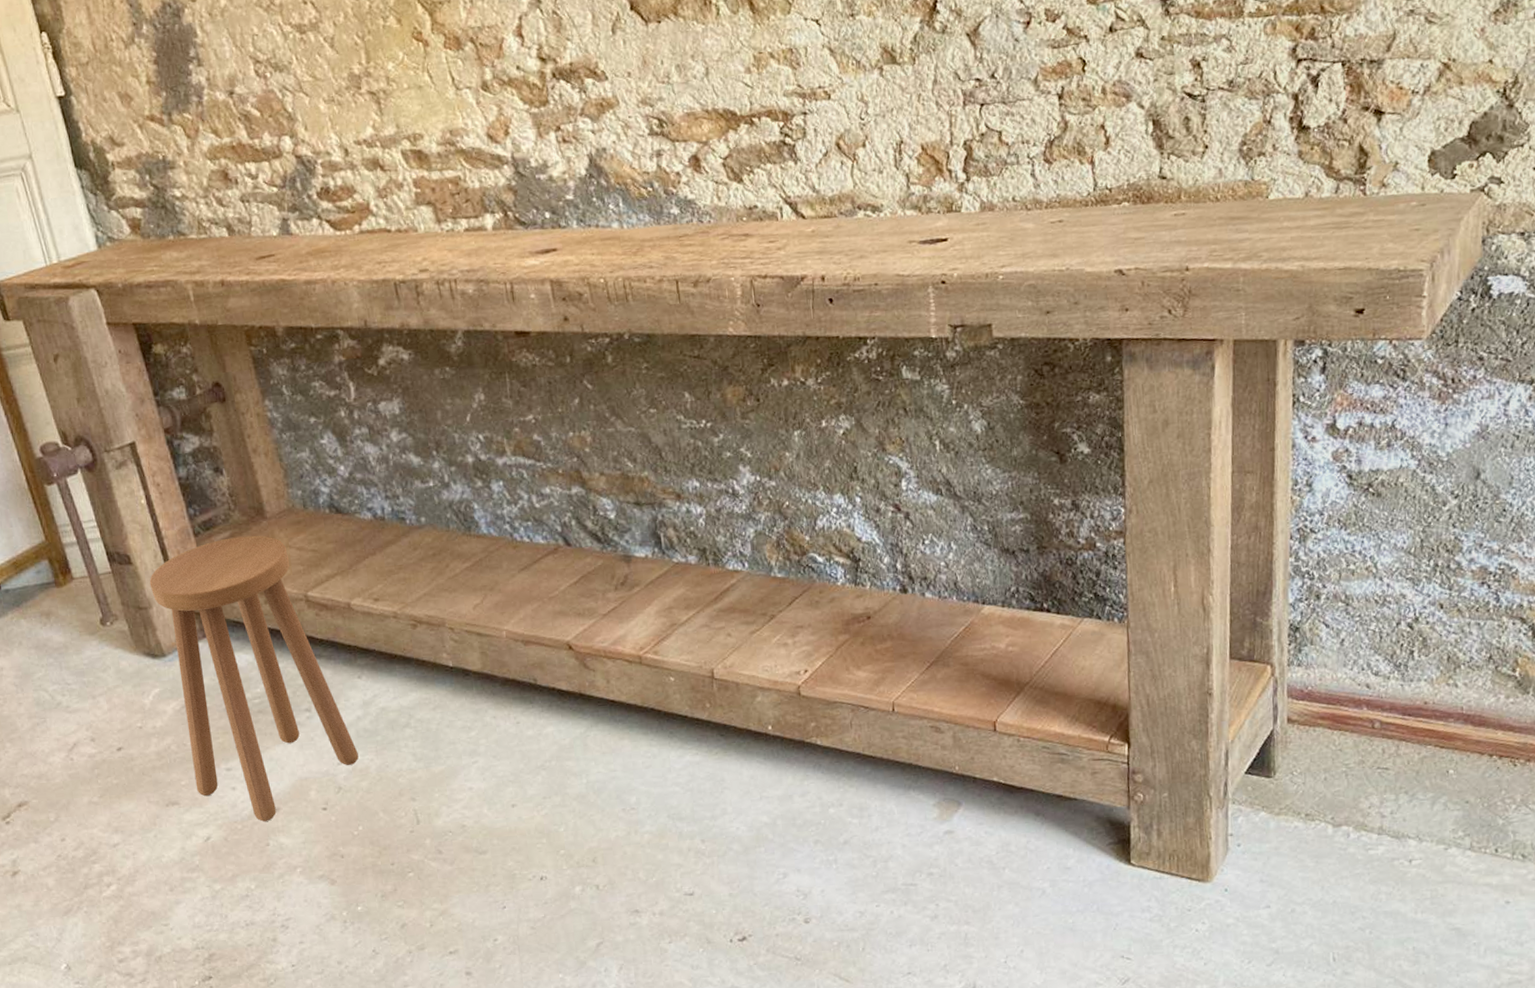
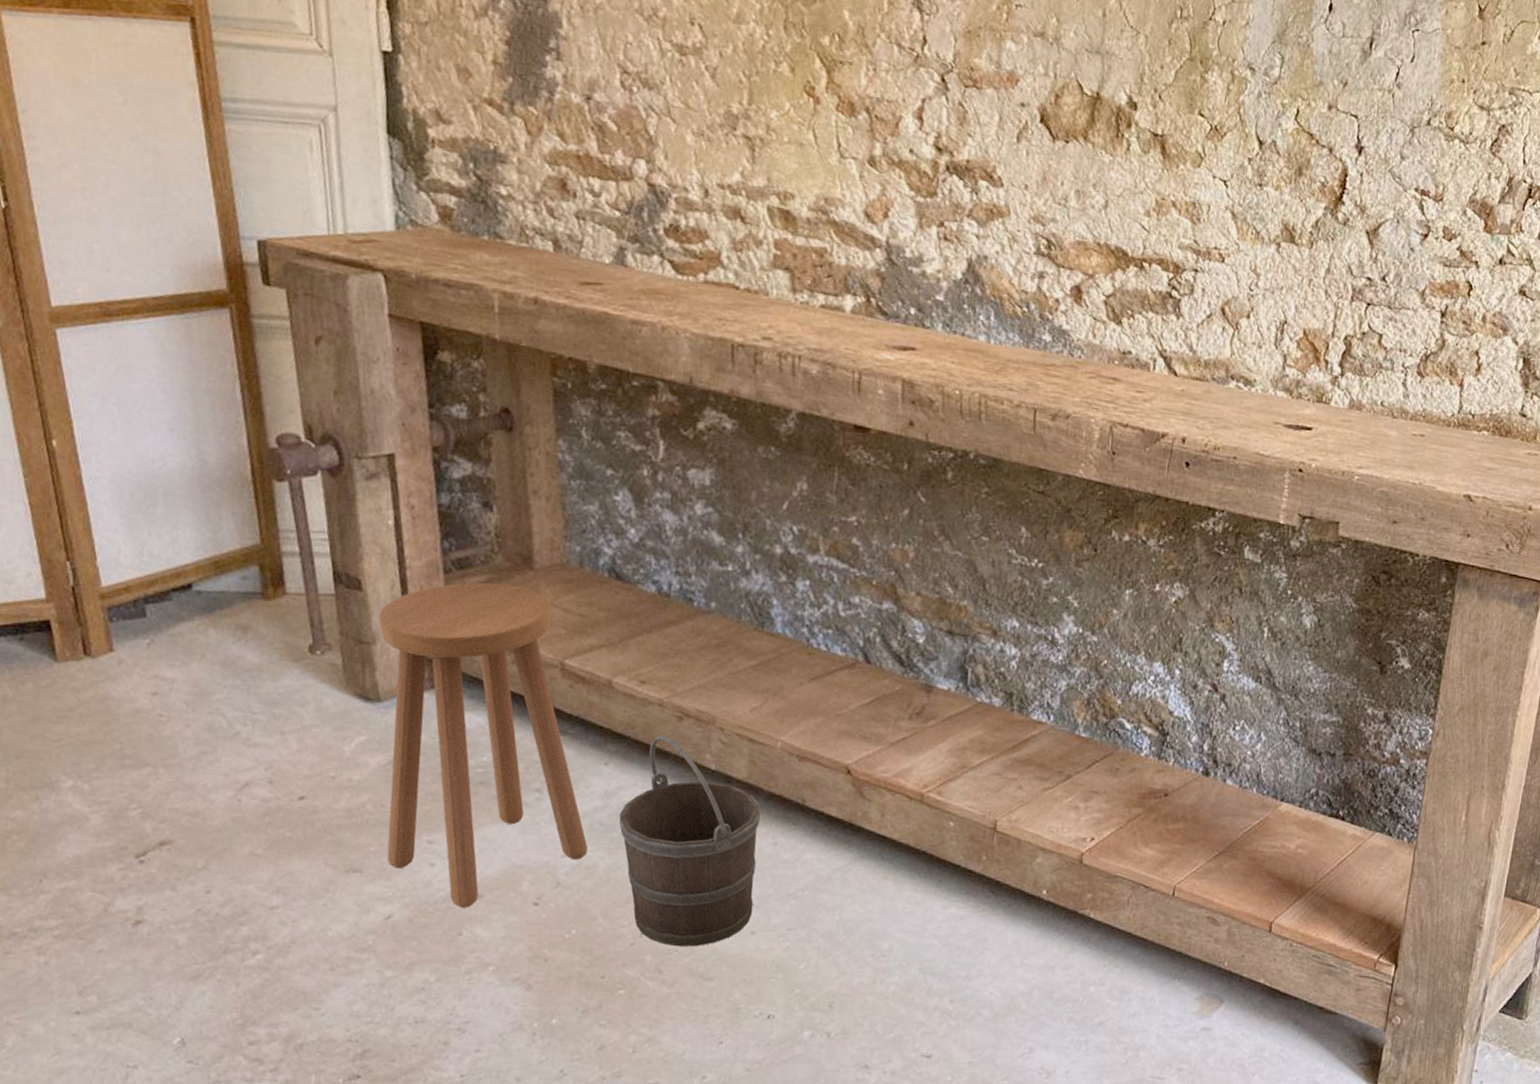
bucket: none [378,643,510,828] -> present [618,735,760,947]

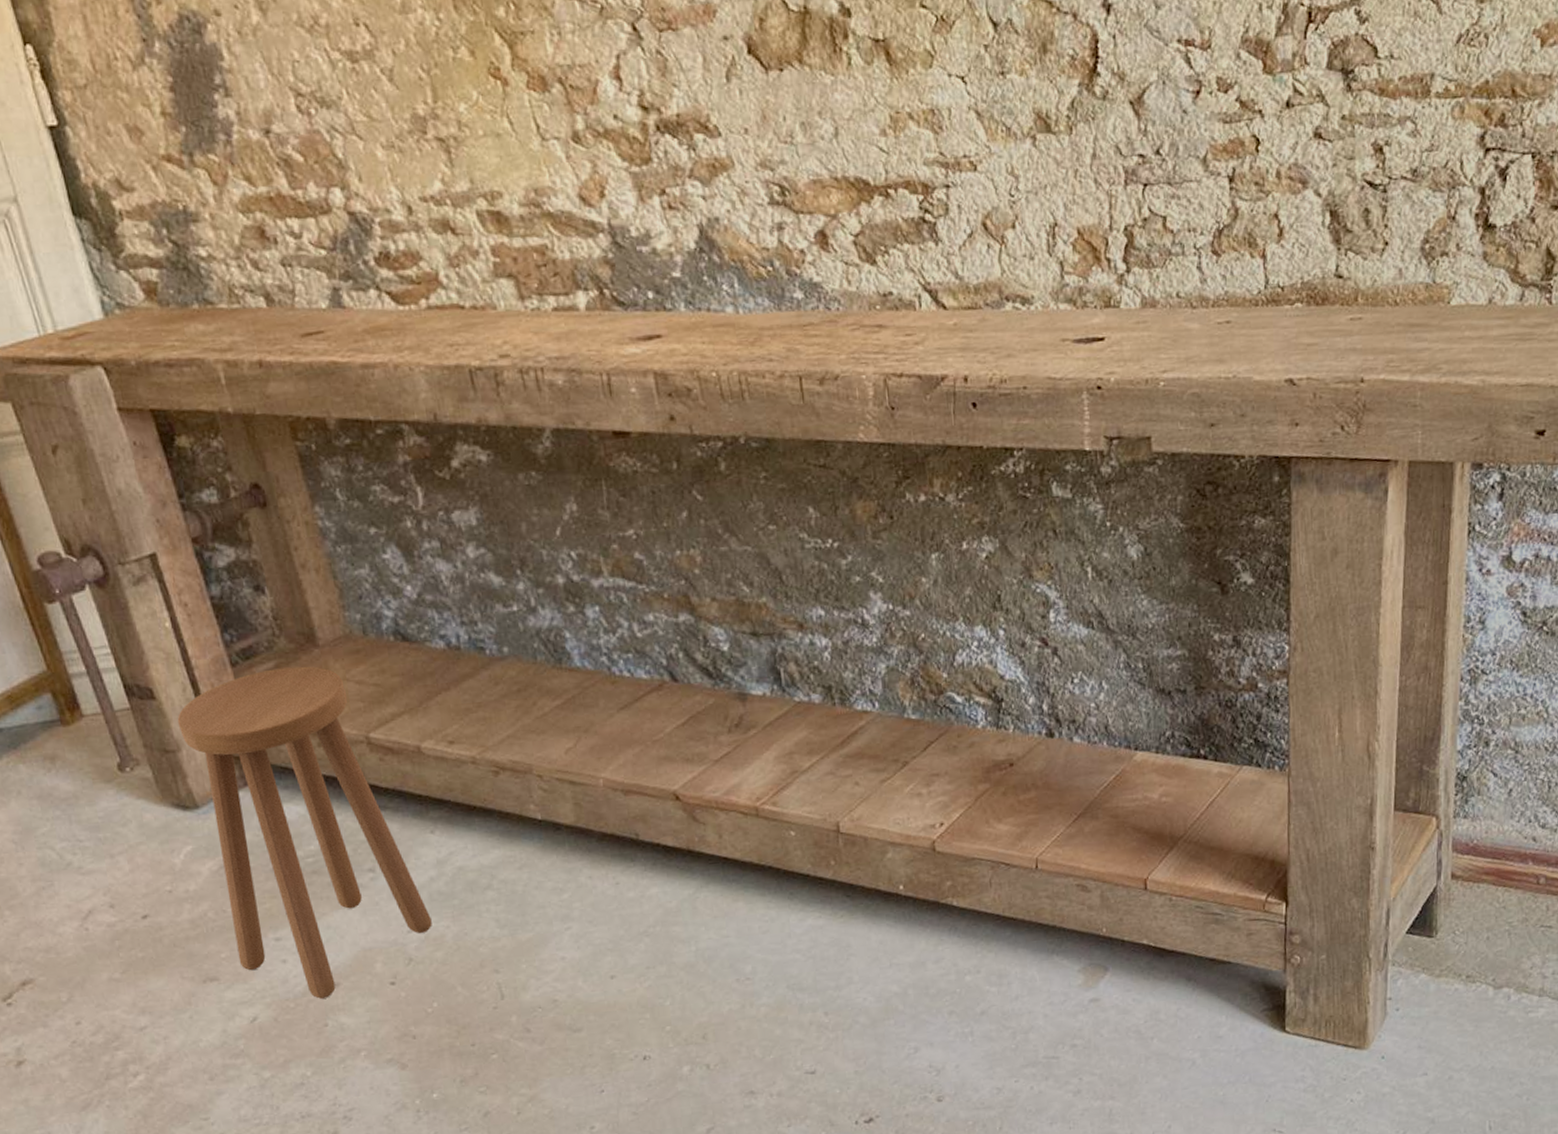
bucket: present [618,735,760,947] -> none [455,793,608,1003]

